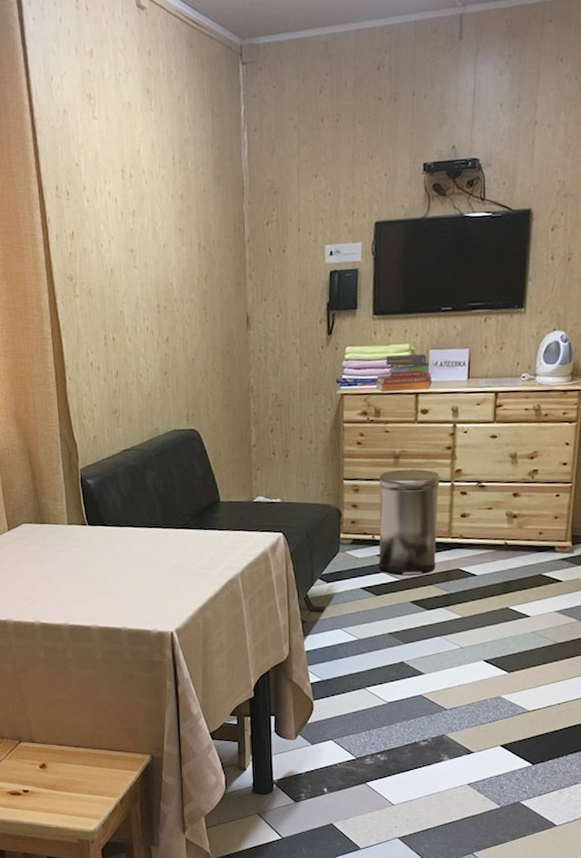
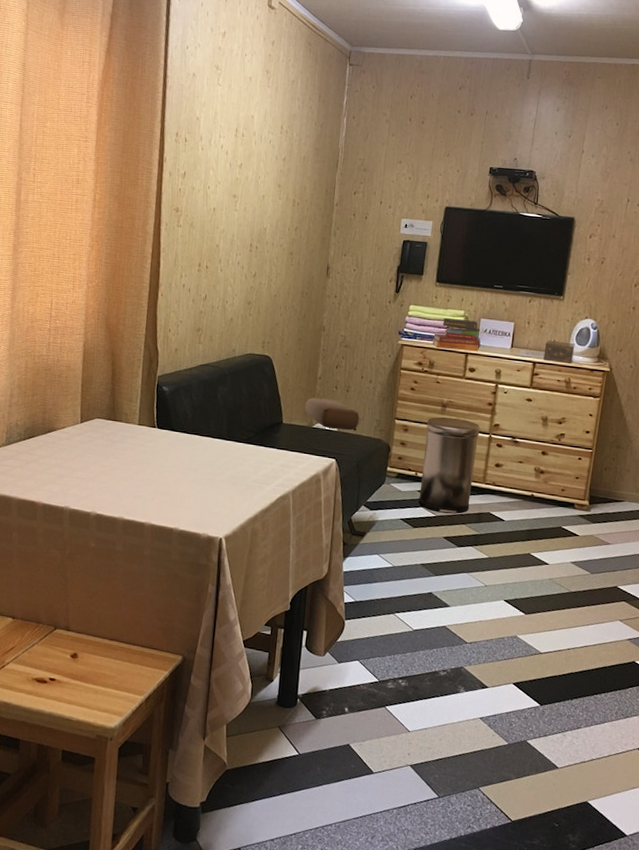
cushion: none [241,467,304,500] -> present [304,398,360,431]
decorative box: none [507,362,543,389] -> present [543,340,575,364]

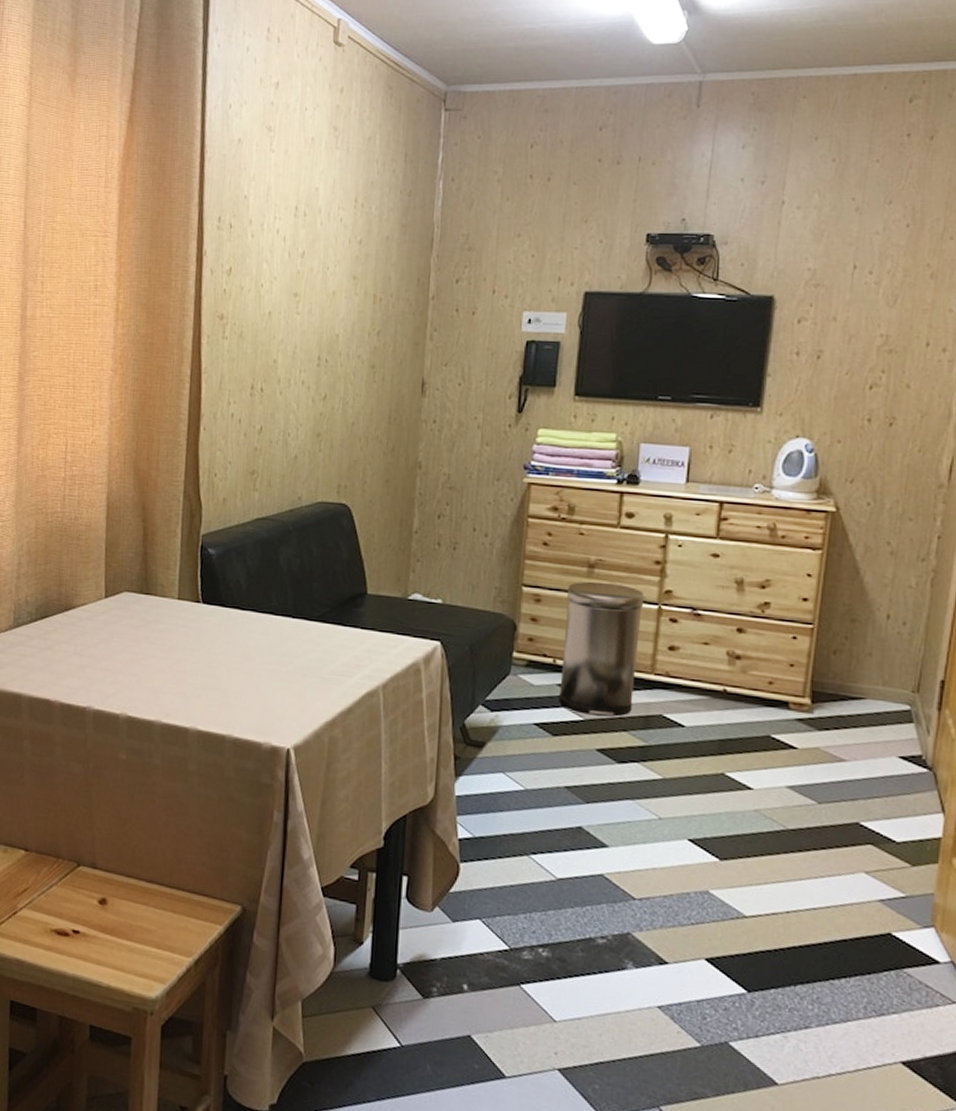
cushion: present [304,398,360,431] -> none [395,559,473,603]
books: present [432,317,481,352] -> none [571,444,640,490]
decorative box: present [543,340,575,364] -> none [735,470,781,503]

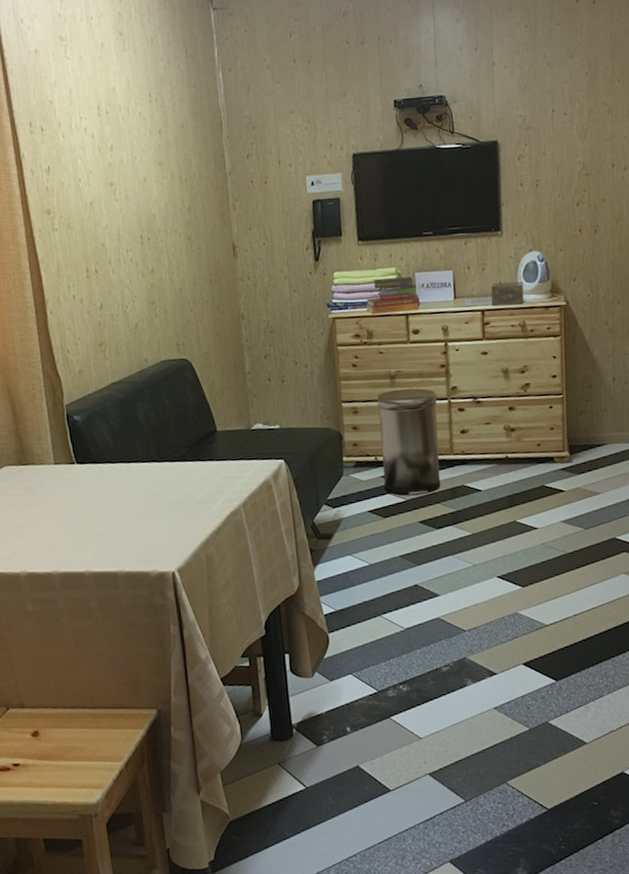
books: none [571,444,640,490] -> present [365,276,419,315]
decorative box: none [735,470,781,503] -> present [491,281,524,307]

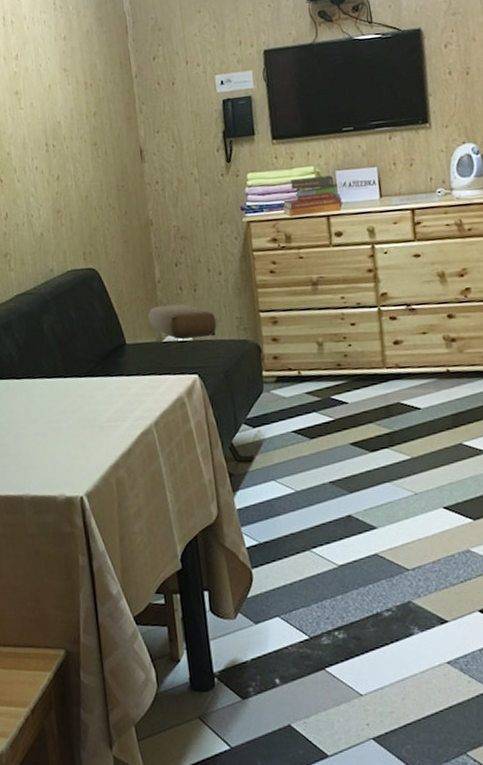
cushion: none [238,394,303,427] -> present [148,303,217,339]
pedal bin: present [377,388,441,496] -> none [298,295,374,415]
decorative box: present [491,281,524,307] -> none [421,176,460,205]

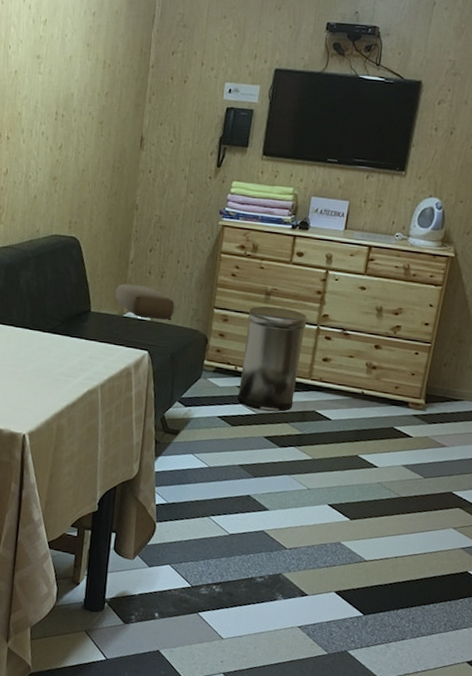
books: present [281,175,342,217] -> none [256,195,311,234]
pedal bin: none [298,295,374,415] -> present [238,306,307,412]

